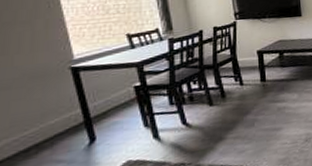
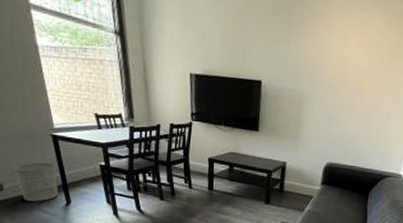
waste bin: none [13,100,79,156] -> present [14,162,59,202]

